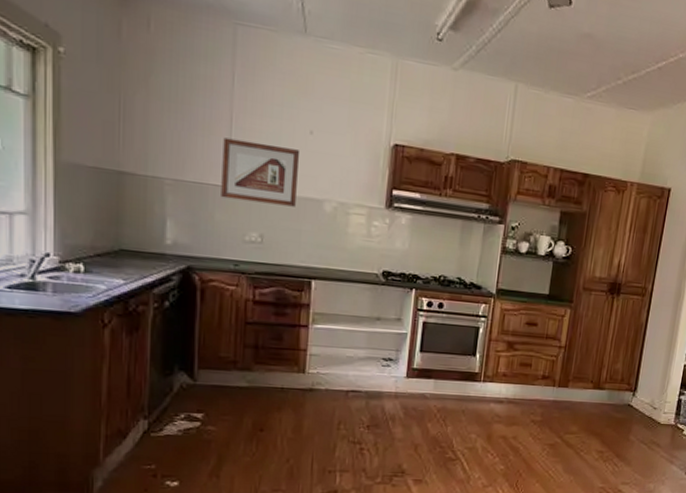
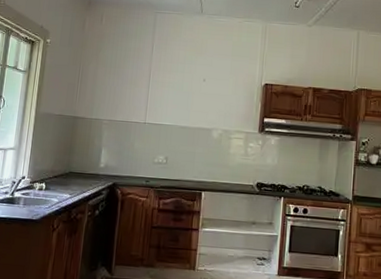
picture frame: present [221,137,301,207] -> none [139,88,196,135]

